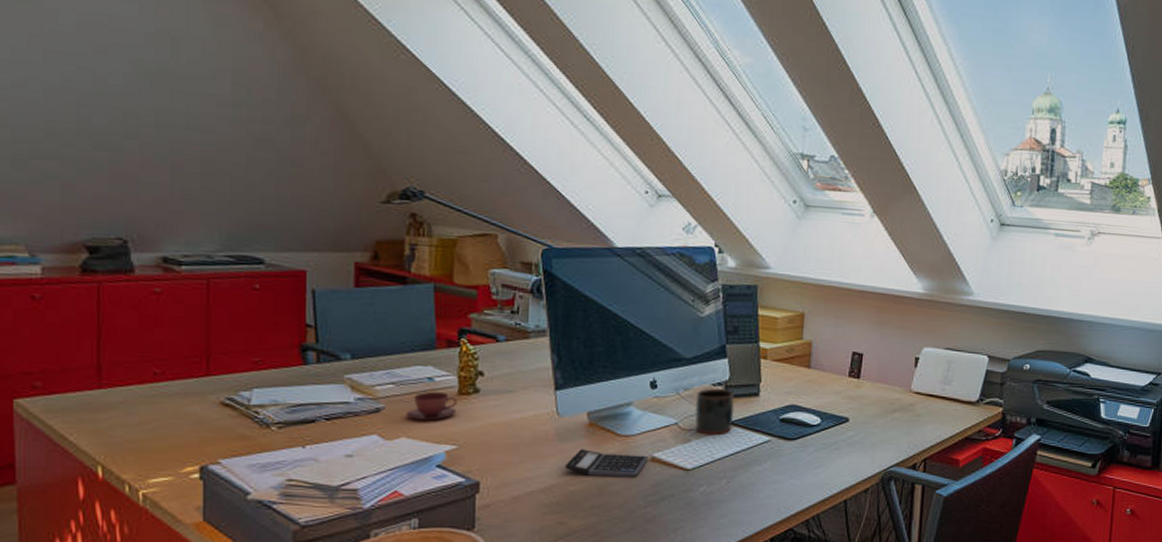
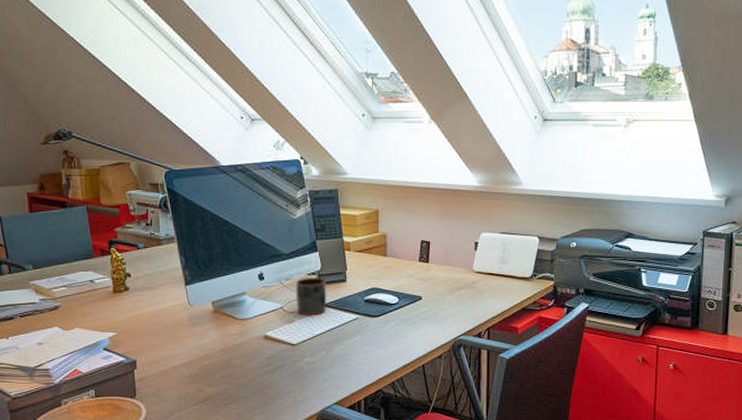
teacup: present [406,391,457,420] -> none [77,291,114,314]
calculator: present [565,449,648,477] -> none [199,331,262,352]

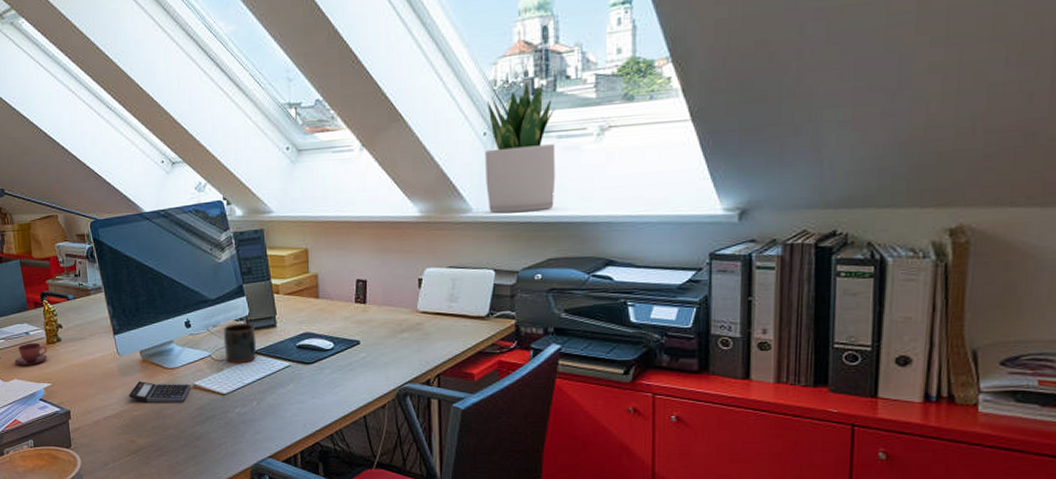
teacup: none [77,291,114,314] -> present [14,342,48,365]
calculator: none [199,331,262,352] -> present [129,381,191,402]
planter: none [534,75,593,188] -> present [485,81,556,214]

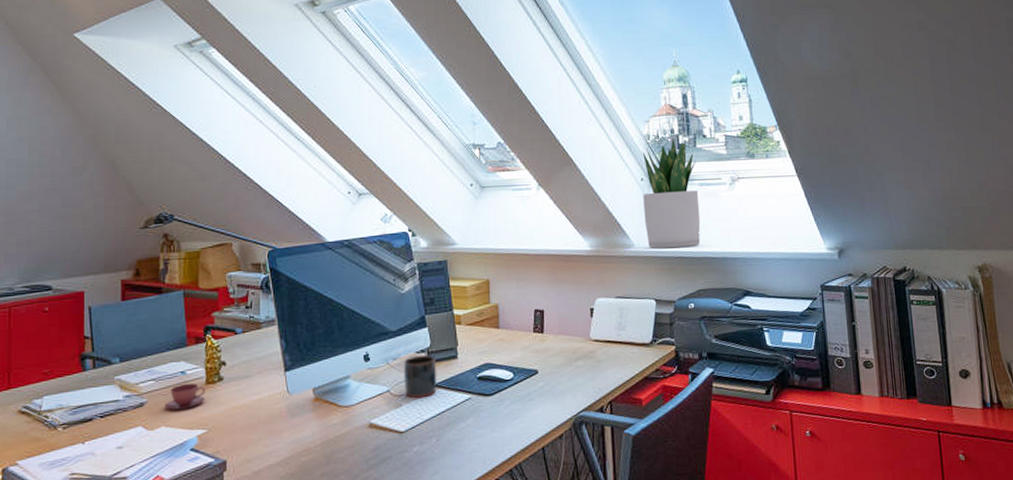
calculator: present [129,381,191,402] -> none [297,422,366,446]

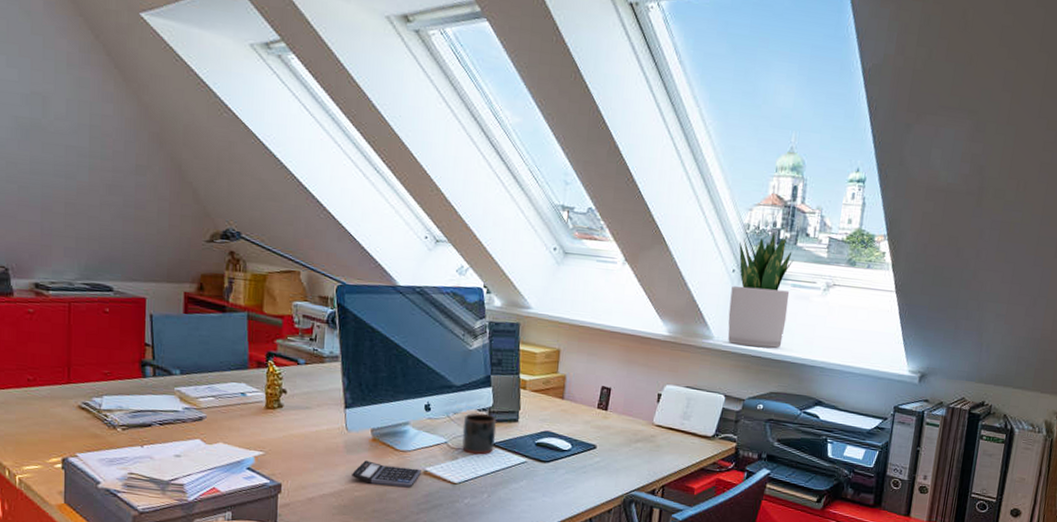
teacup: present [164,383,205,410] -> none [223,404,265,429]
calculator: none [297,422,366,446] -> present [352,460,421,487]

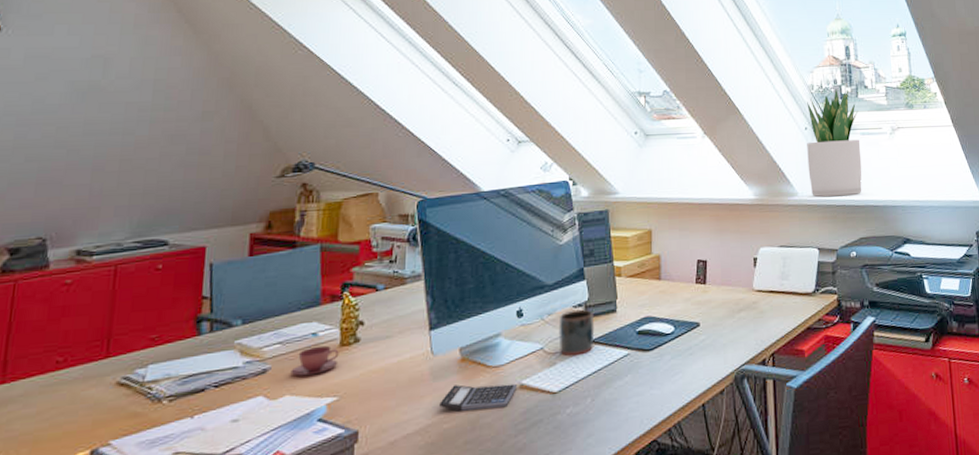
teacup: none [223,404,265,429] -> present [290,345,339,376]

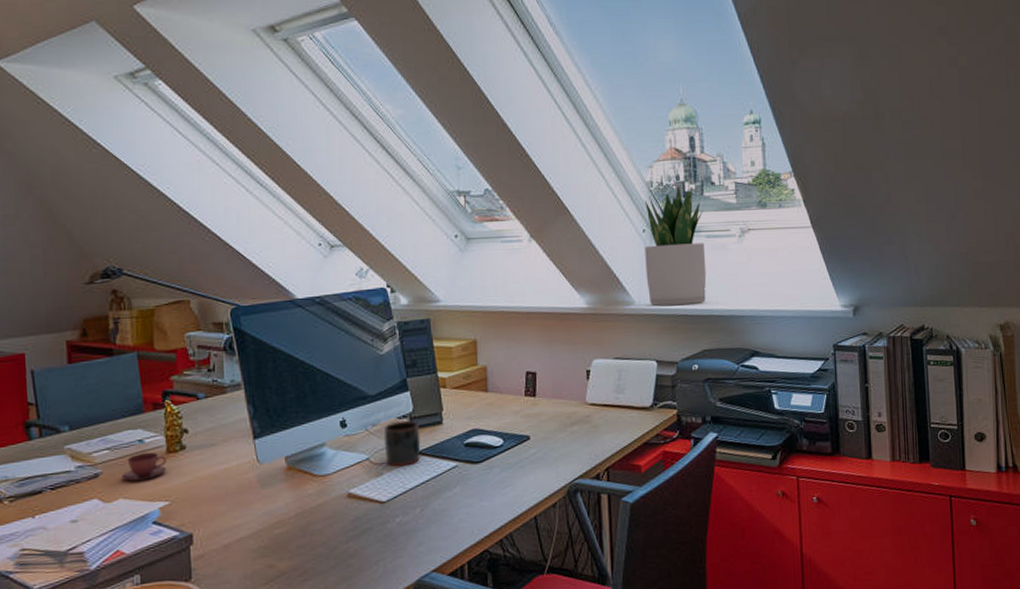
calculator: present [439,383,517,412] -> none [269,492,345,518]

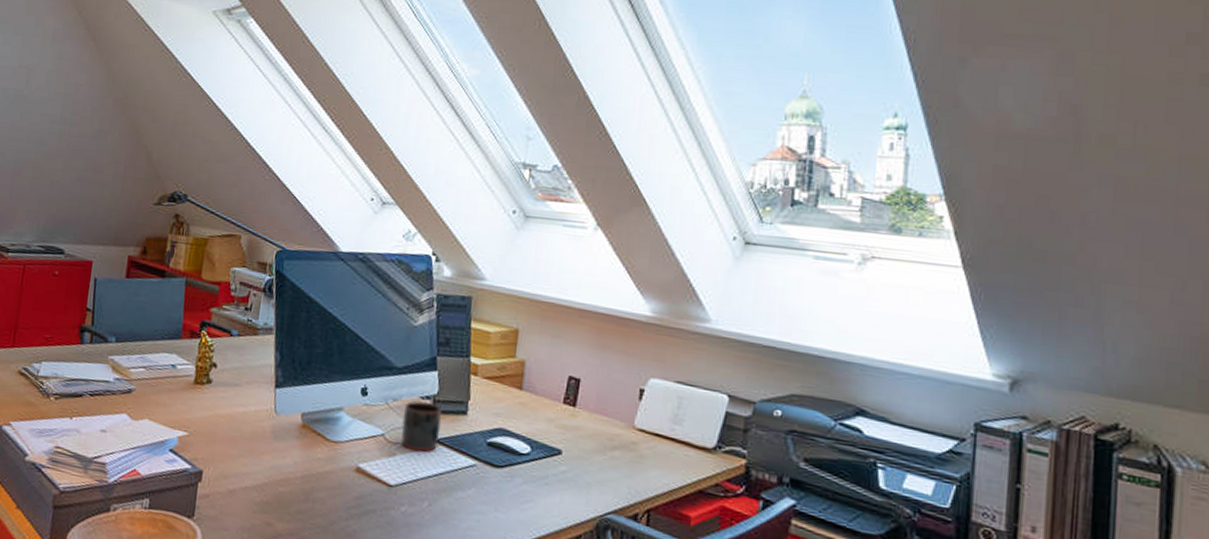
teacup: present [121,452,167,481] -> none [151,378,193,405]
planter: present [645,185,707,306] -> none [729,190,815,337]

